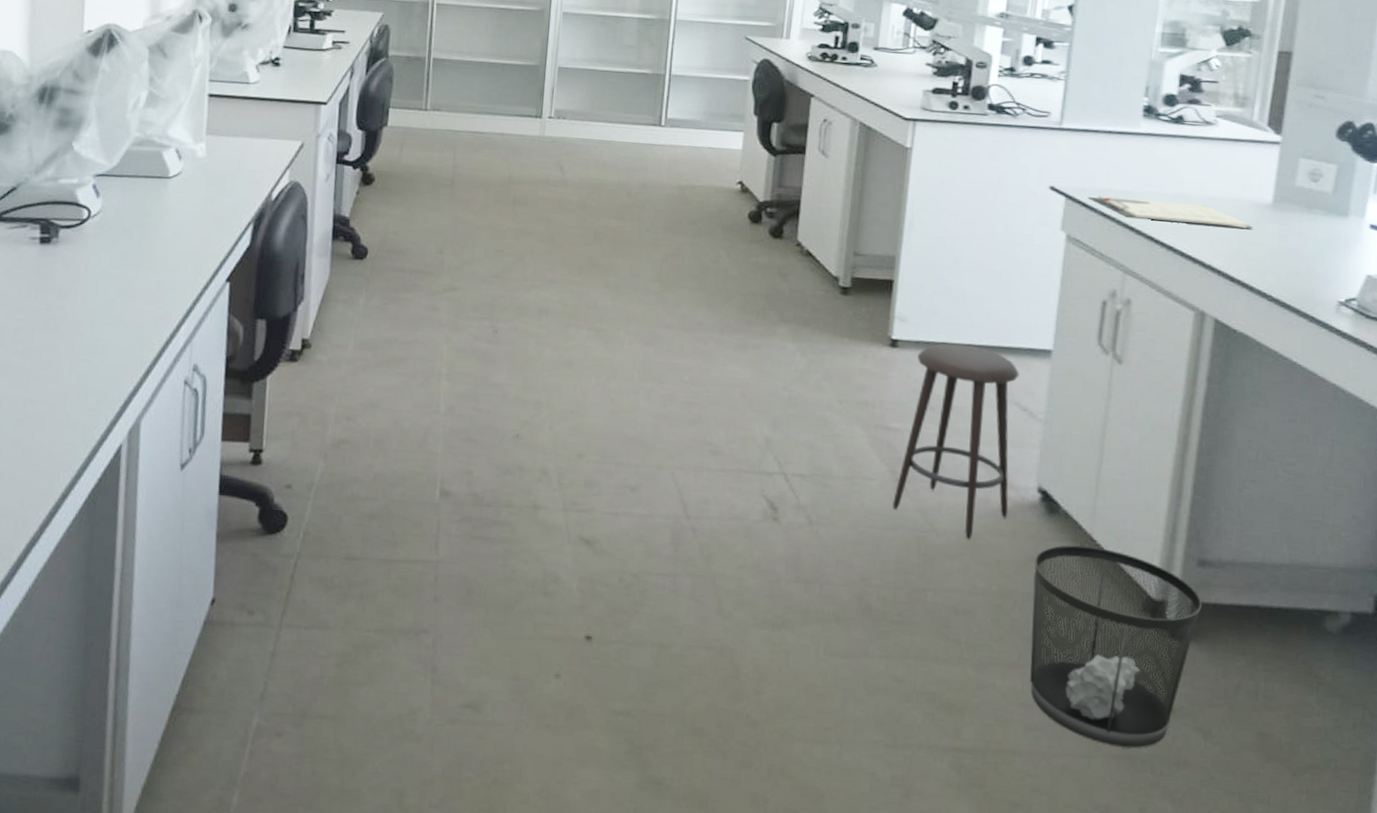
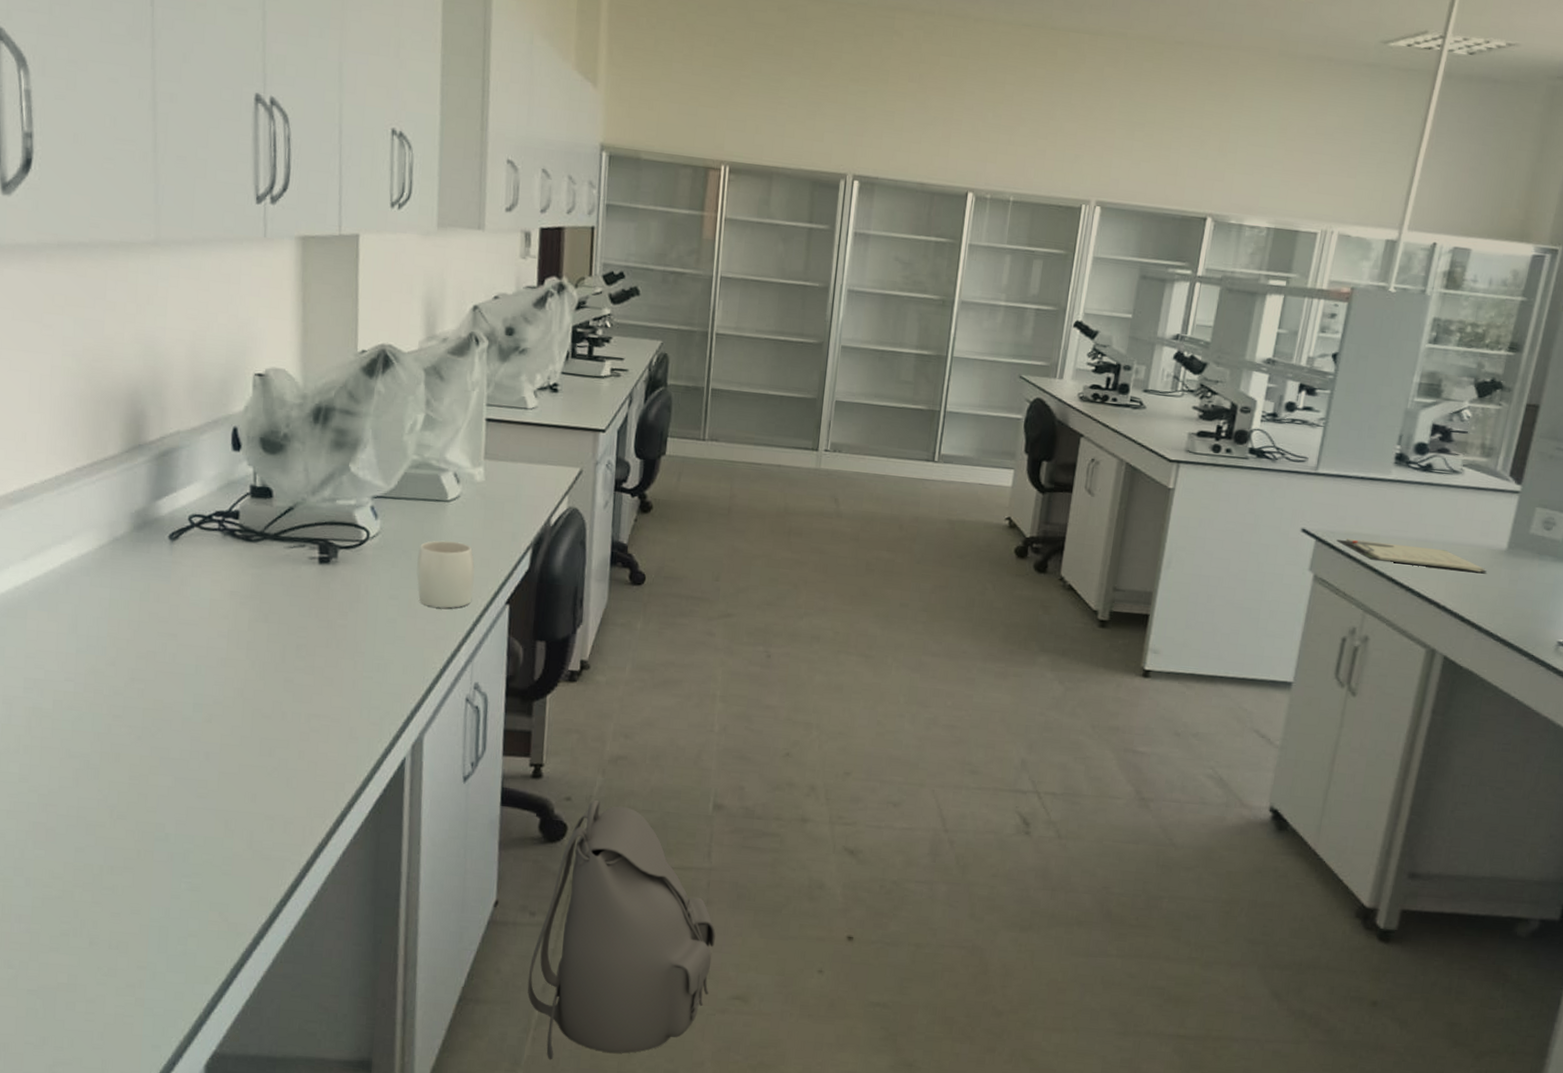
mug: none [136,217,196,287] -> present [416,540,475,609]
backpack: none [244,487,444,777] -> present [527,799,716,1060]
stool: present [892,343,1019,539] -> none [1136,674,1261,853]
waste bin: present [1030,545,1202,748] -> none [1250,858,1409,1035]

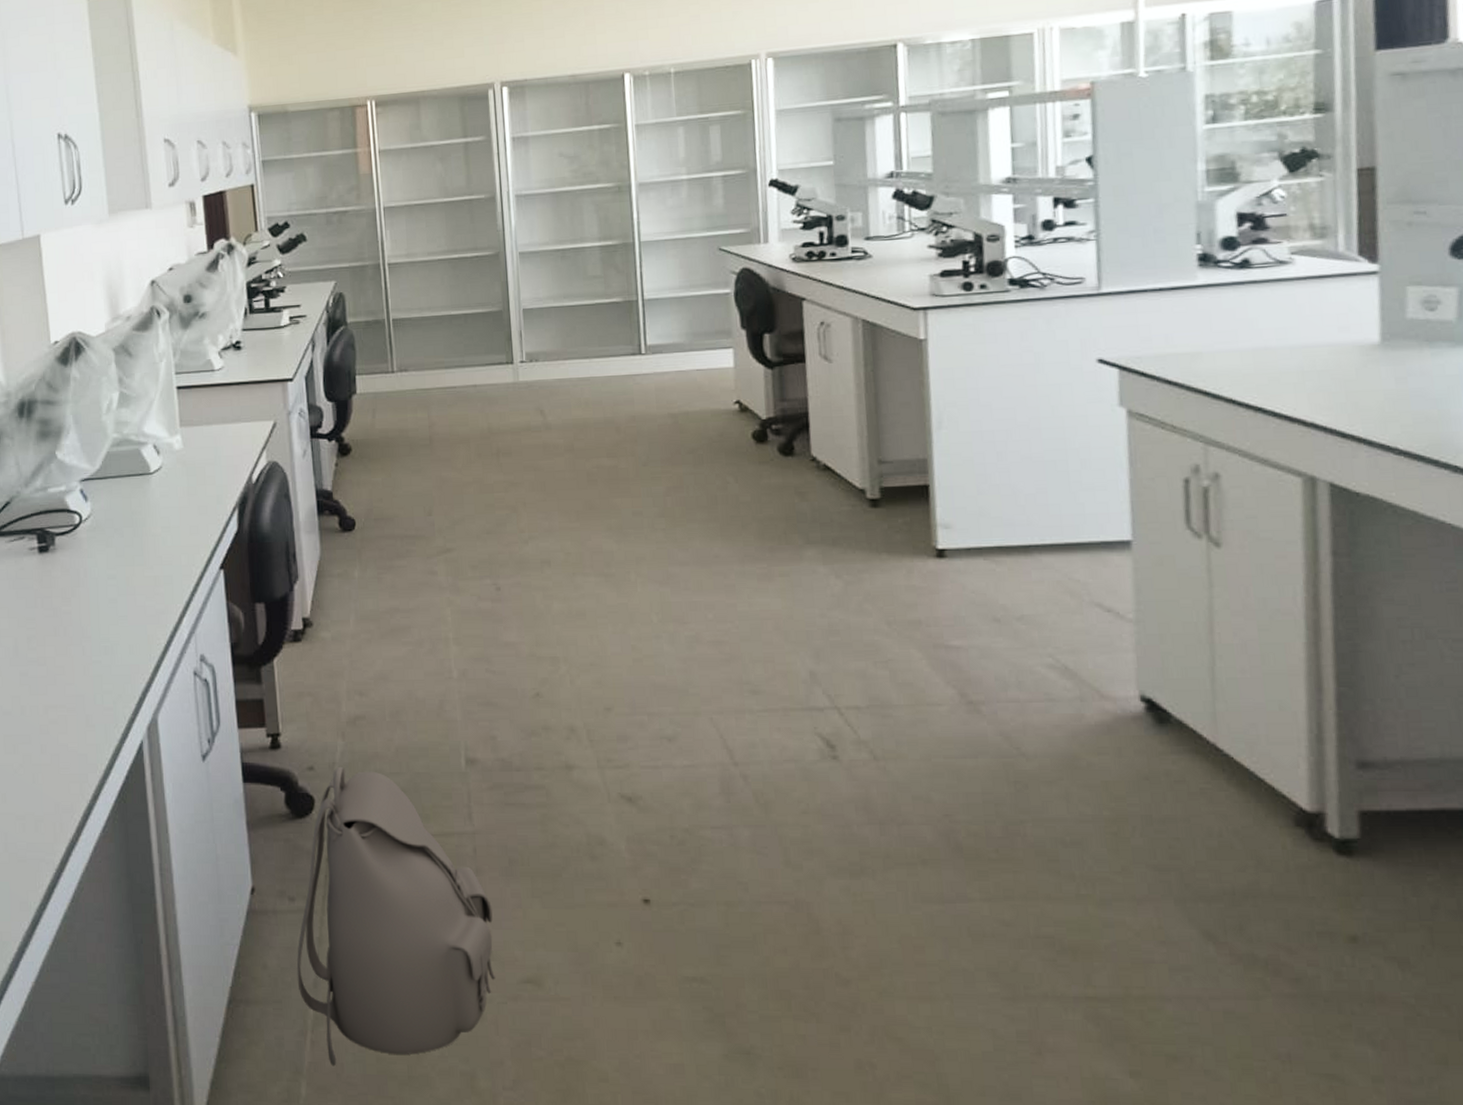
mug: present [416,540,475,609] -> none [129,513,187,582]
clipboard: present [1336,538,1487,573] -> none [1146,356,1360,383]

